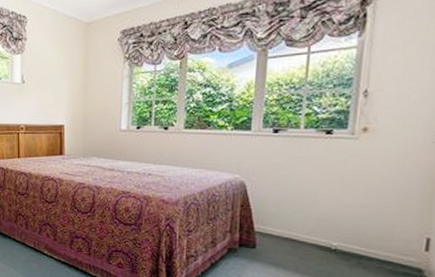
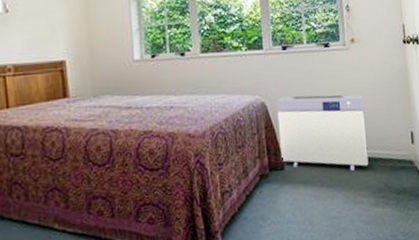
air purifier: none [254,179,367,265] -> present [276,94,369,171]

